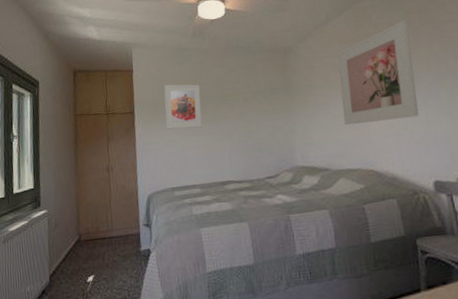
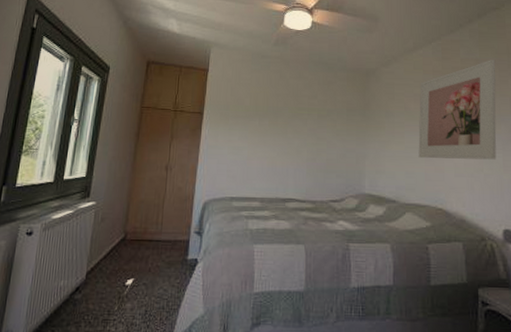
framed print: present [164,84,202,130] -> none [233,90,275,139]

